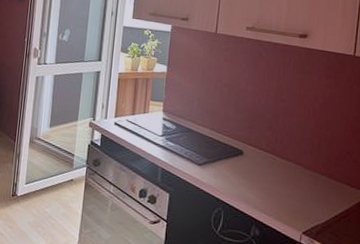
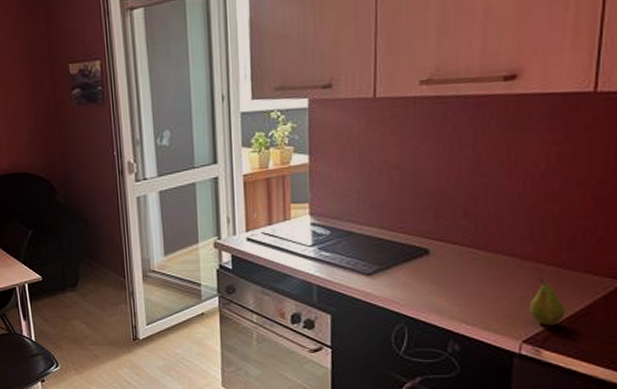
fruit: none [308,184,332,222] -> present [530,278,566,325]

